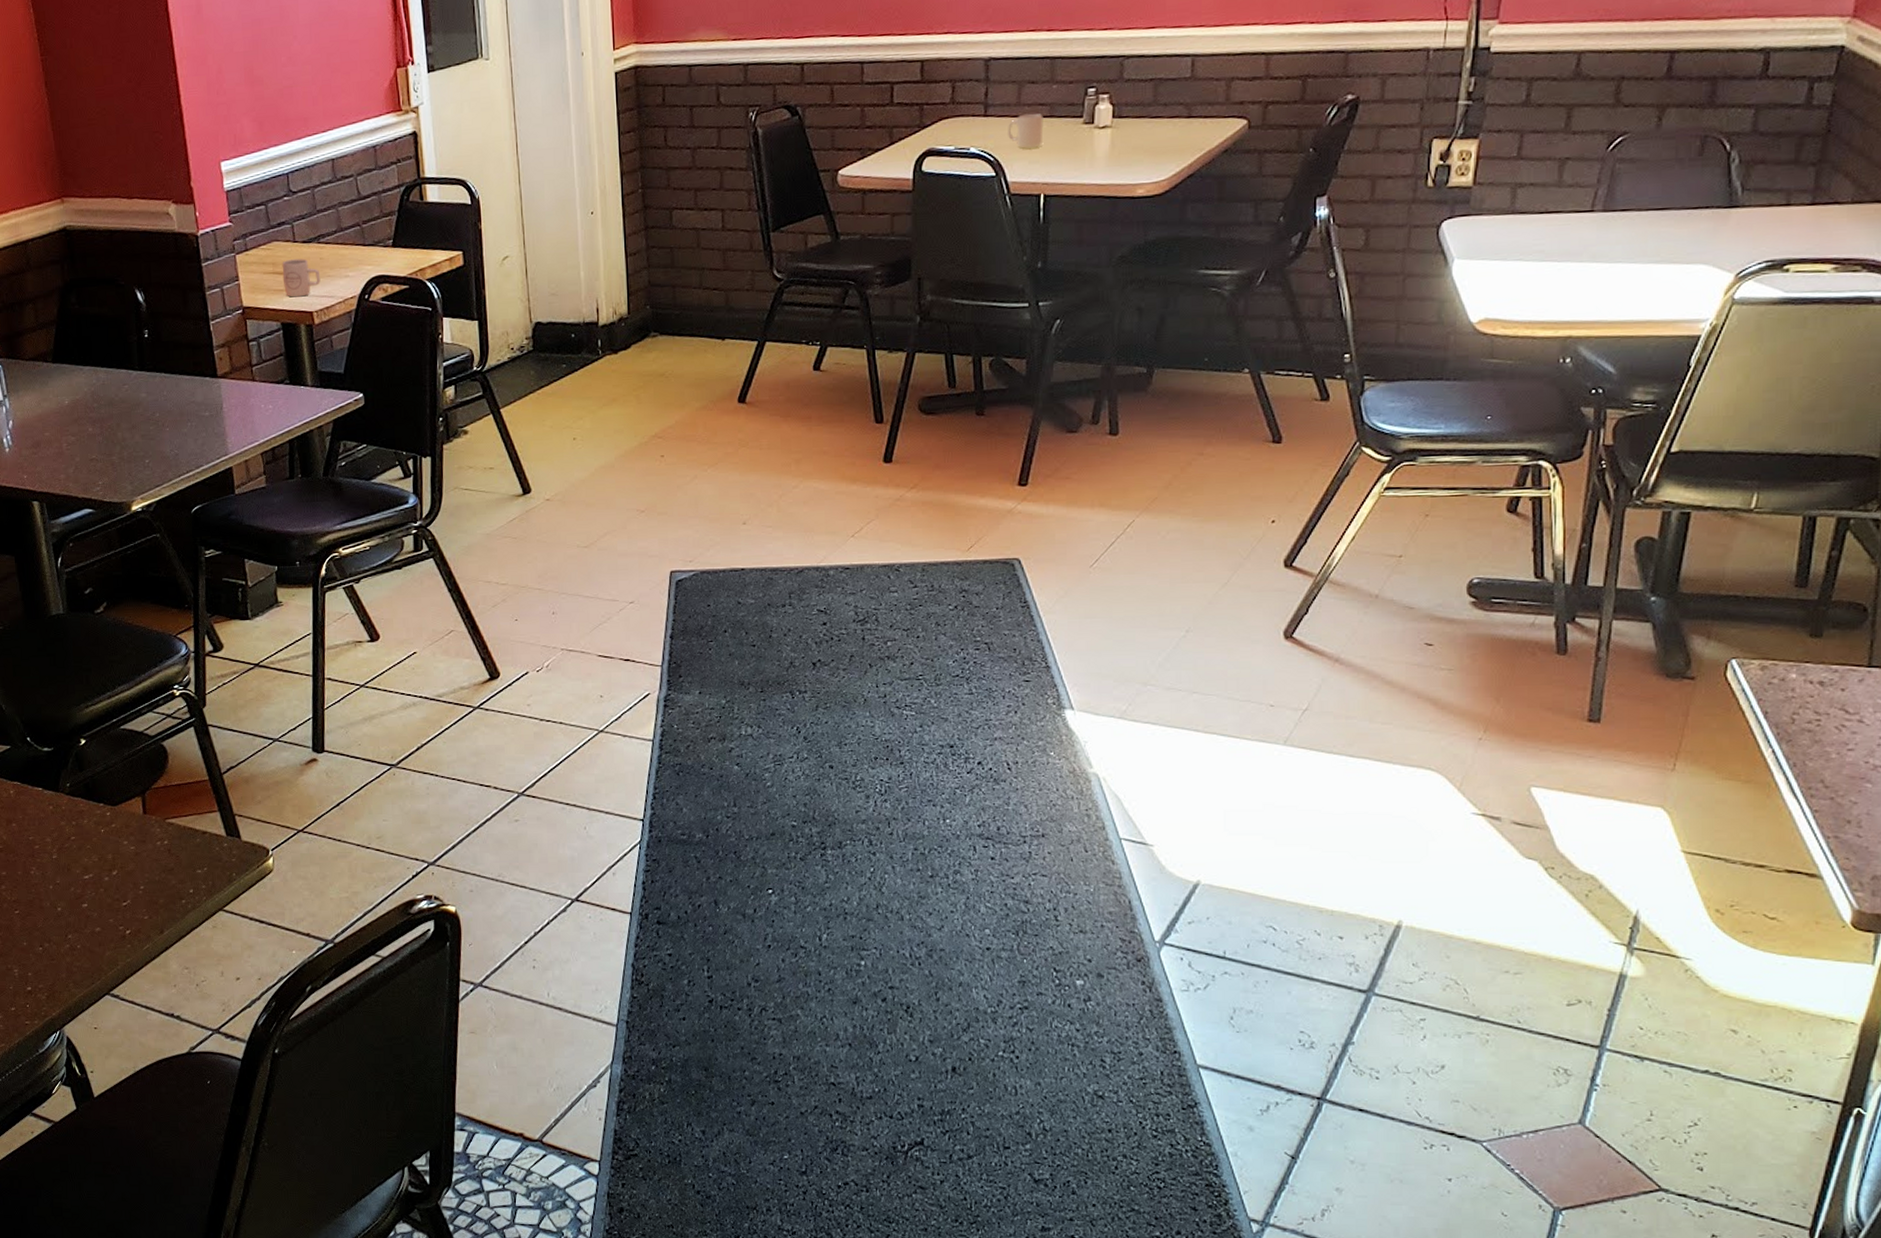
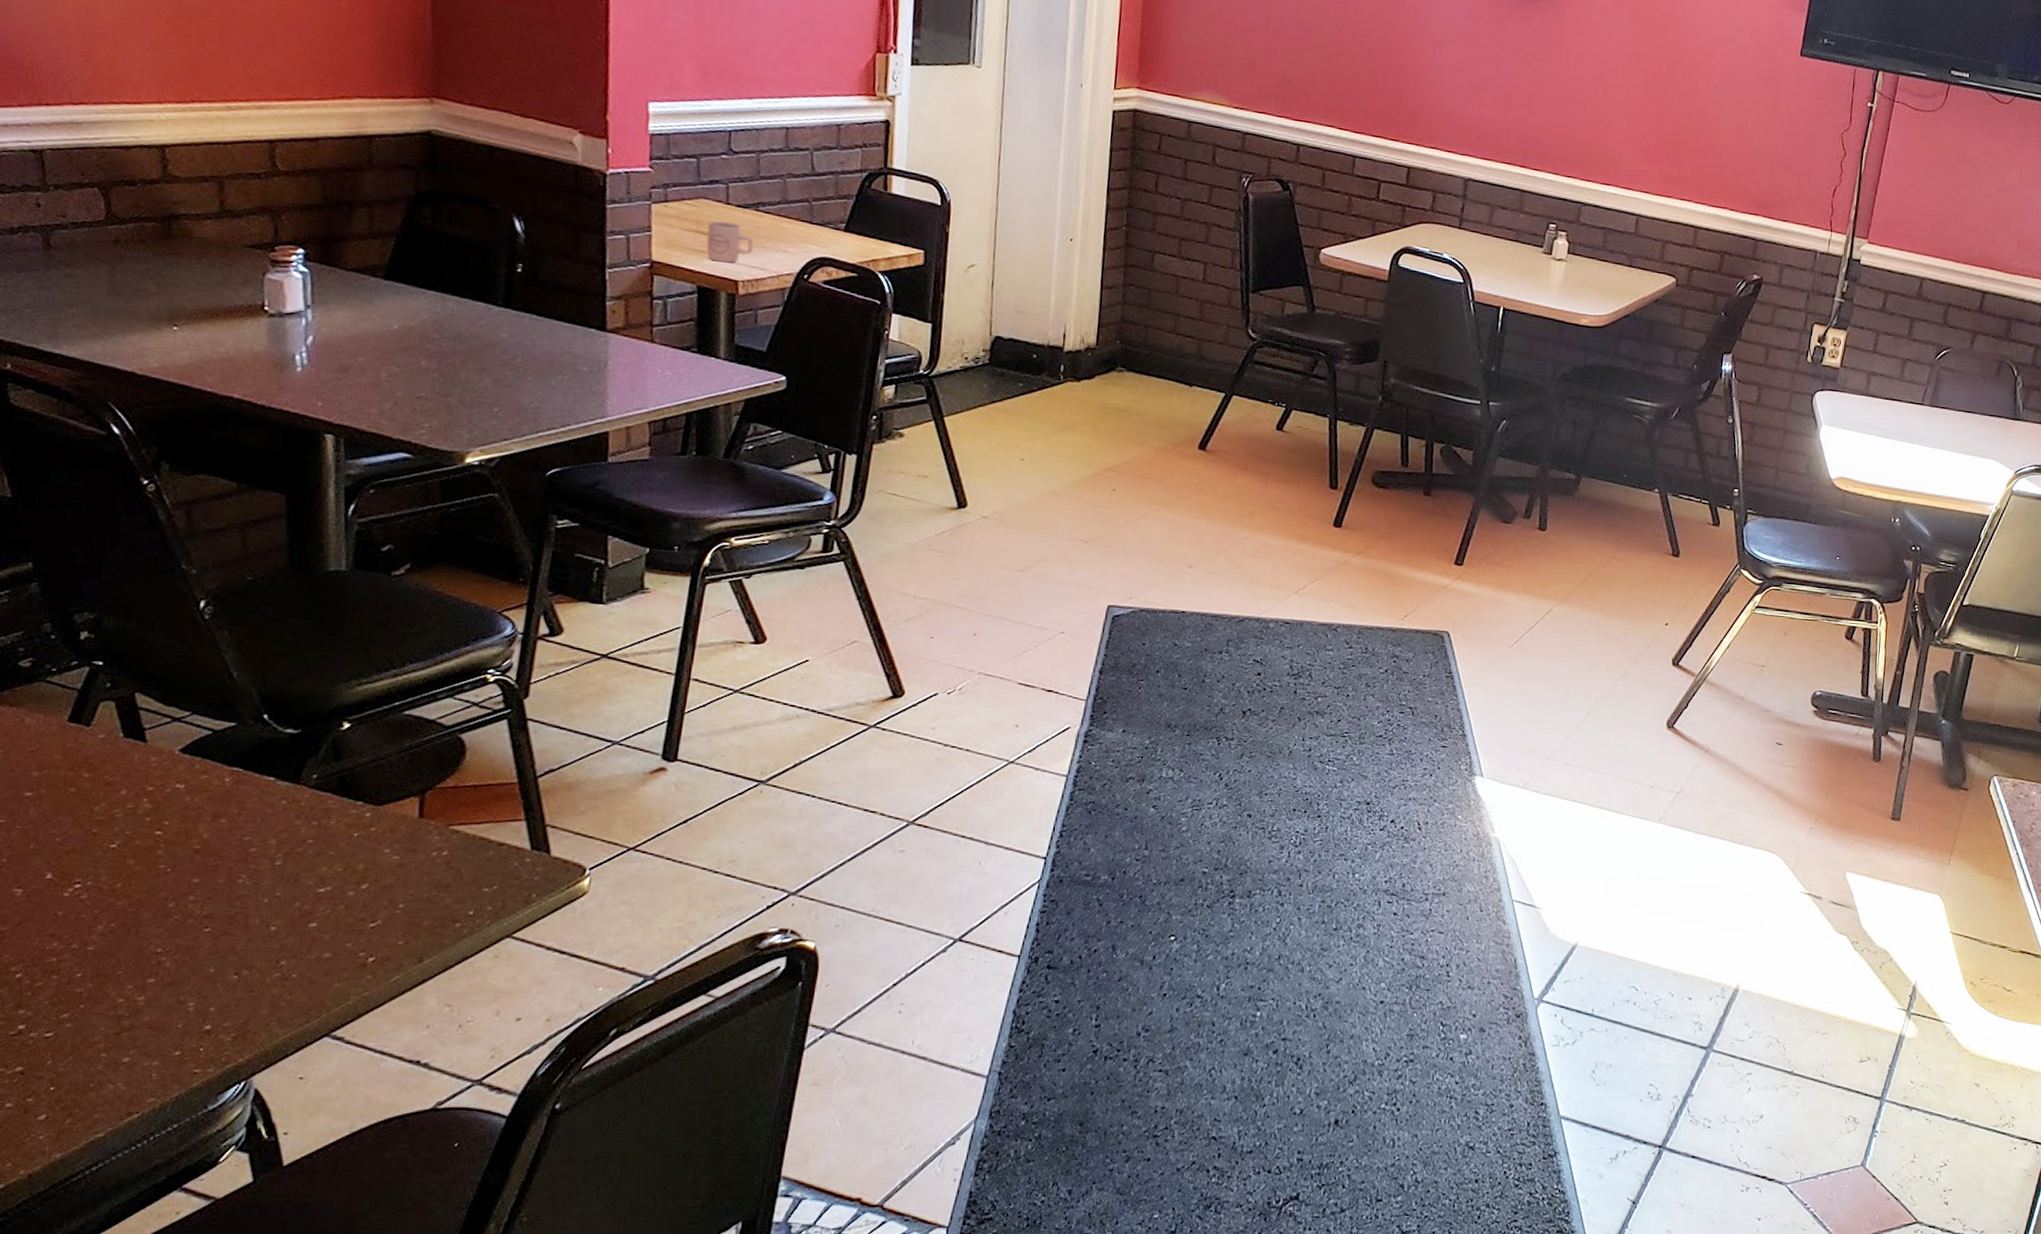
cup: present [1008,113,1044,149] -> none [1477,234,1510,266]

